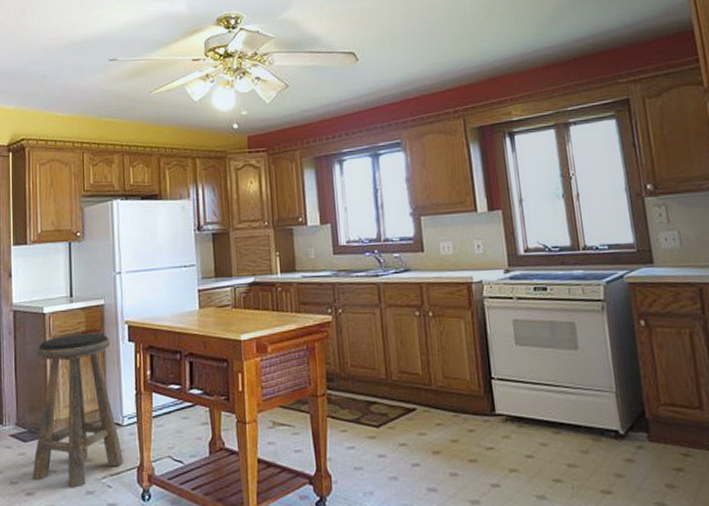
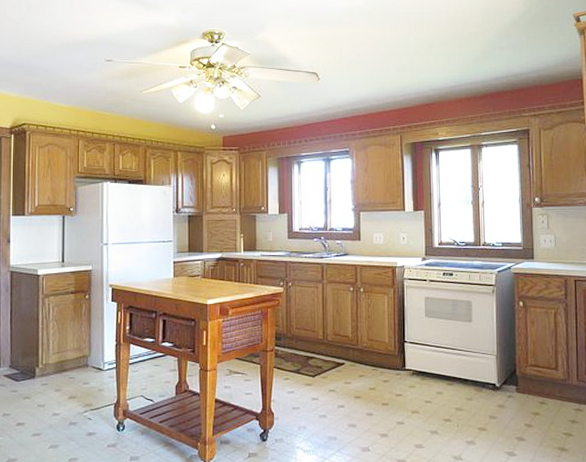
stool: present [32,332,123,488] -> none [23,293,103,420]

